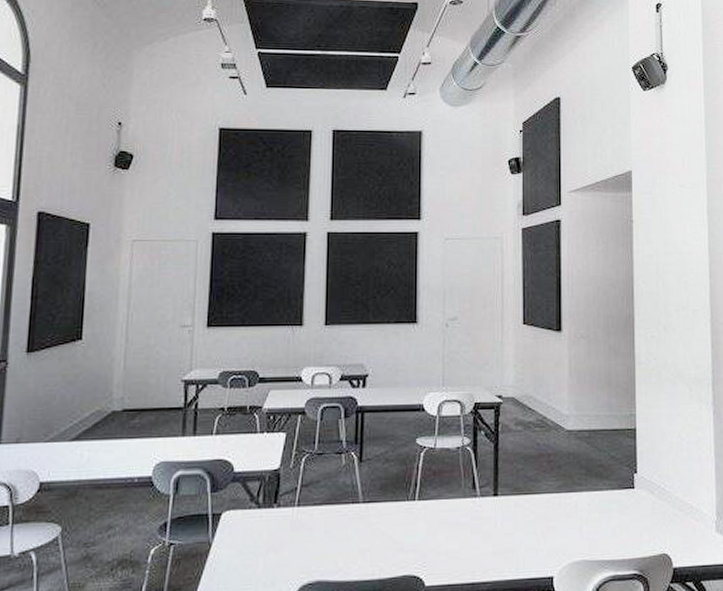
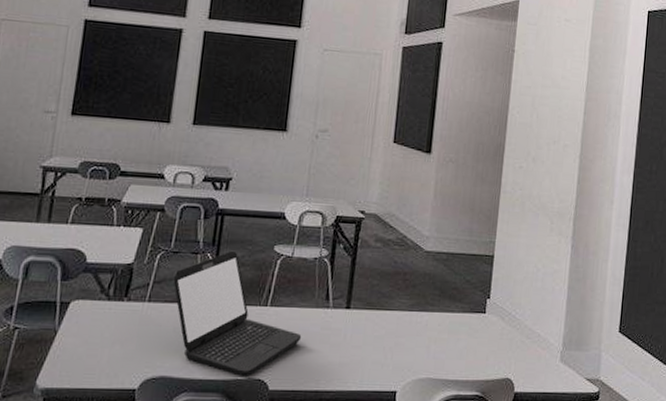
laptop: none [320,447,452,574] -> present [173,250,302,376]

